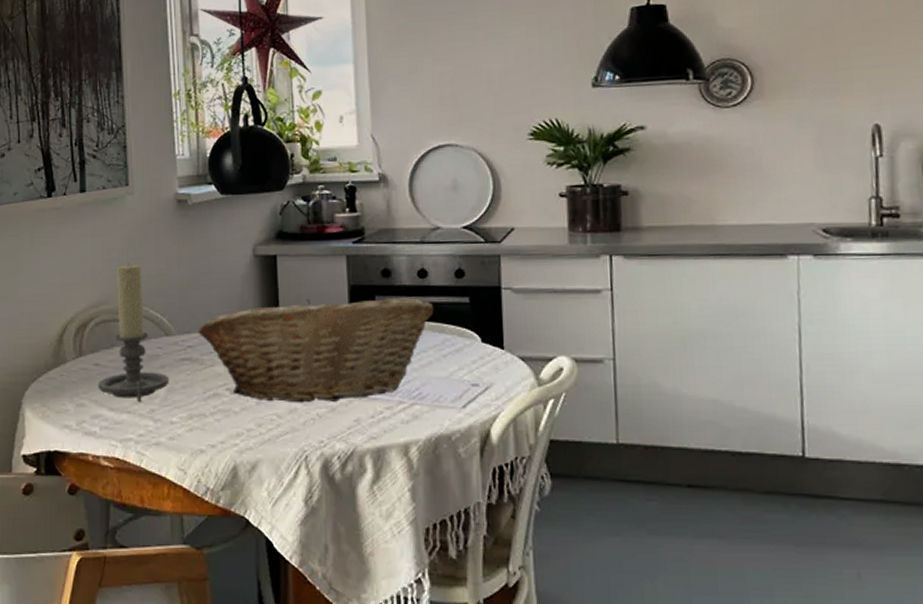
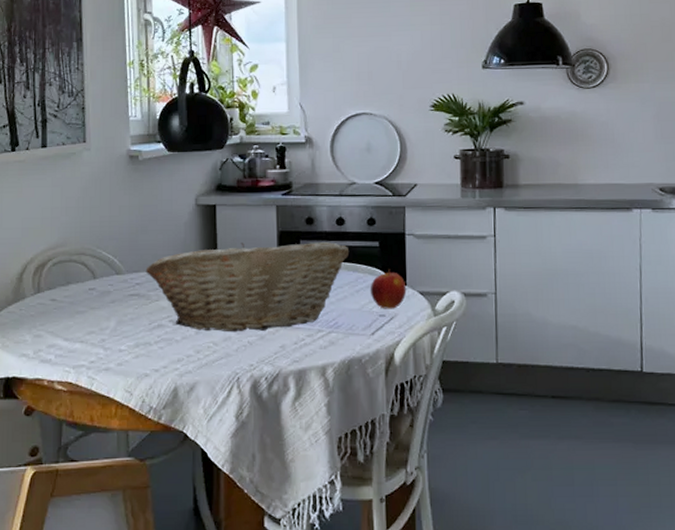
candle holder: present [98,262,170,403] -> none [54,210,119,333]
apple: none [459,330,504,378] -> present [370,269,407,309]

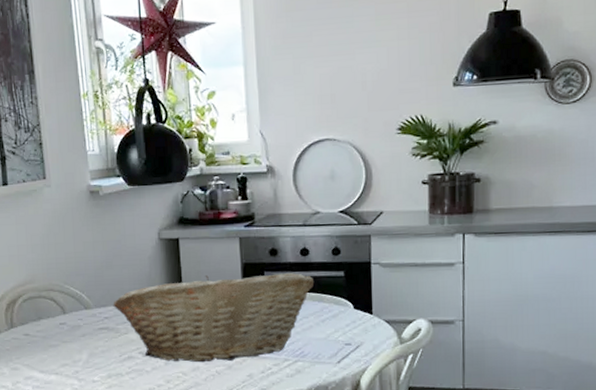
apple: present [370,269,407,309] -> none [335,298,373,338]

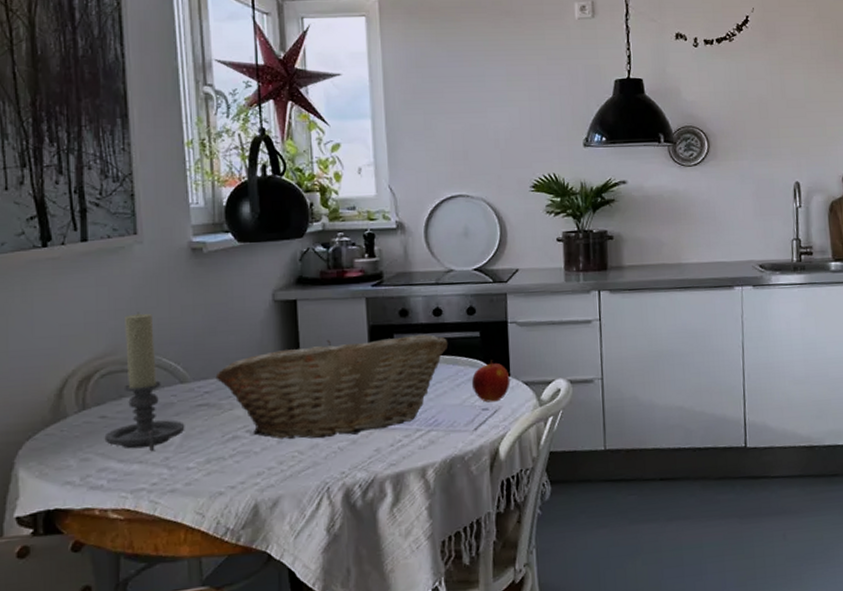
candle holder: none [28,247,90,366] -> present [104,312,185,452]
apple: none [335,298,373,338] -> present [471,360,511,403]

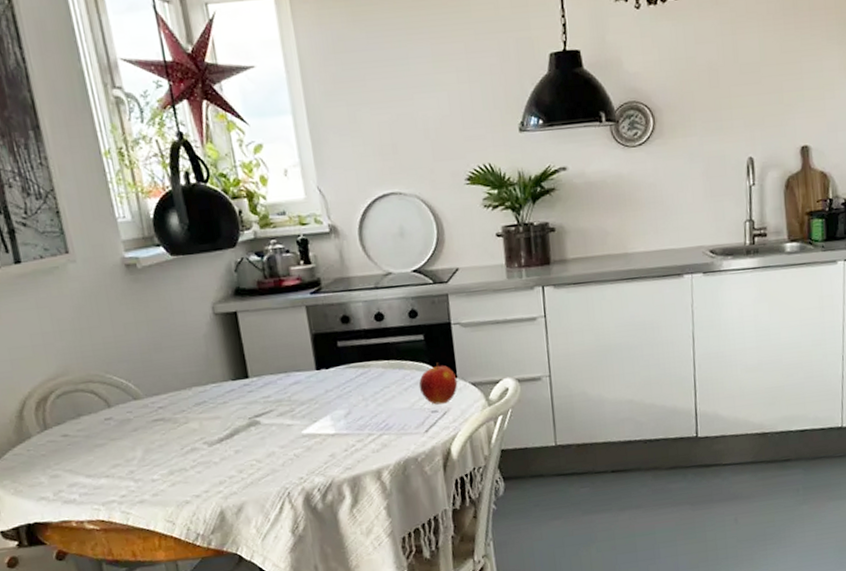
candle holder: present [104,312,185,452] -> none [69,332,145,466]
fruit basket: present [215,334,447,439] -> none [166,339,392,449]

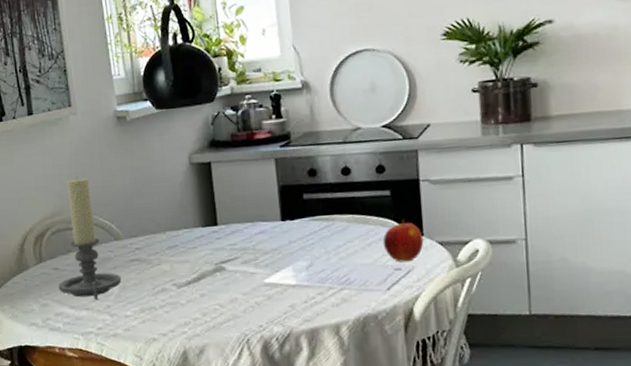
candle holder: none [69,332,145,466] -> present [58,176,122,300]

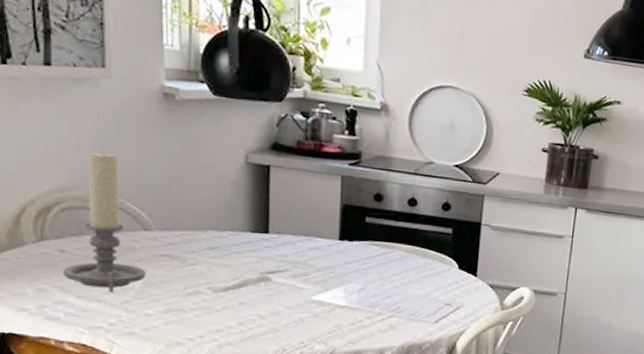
apple: present [382,219,424,262] -> none [437,258,477,299]

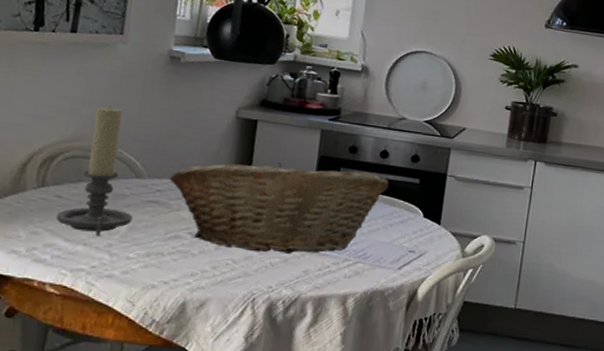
fruit basket: none [180,212,419,308] -> present [169,162,389,254]

